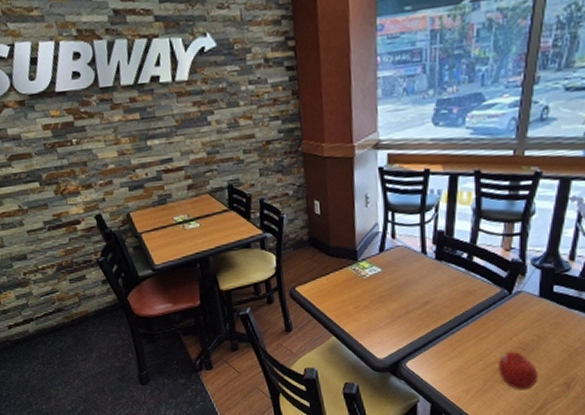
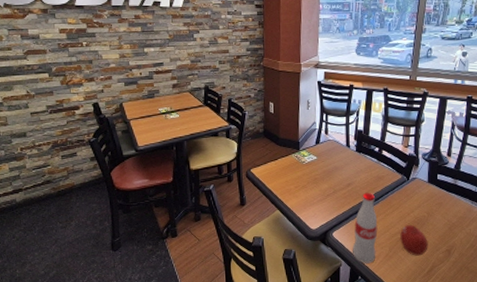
soda bottle: none [433,311,467,399] -> present [353,192,378,264]

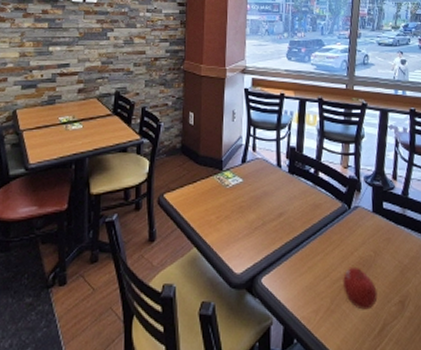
soda bottle: present [353,192,378,264] -> none [286,224,316,321]

